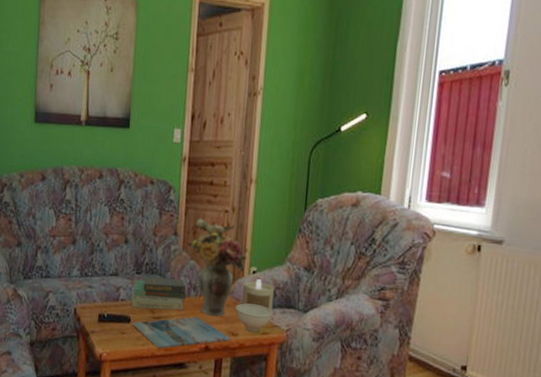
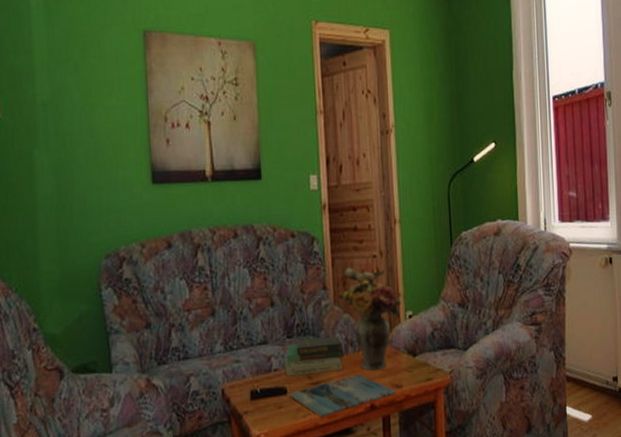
bowl: present [235,303,273,333] -> none [396,350,434,381]
candle: present [242,279,275,311] -> none [400,323,434,354]

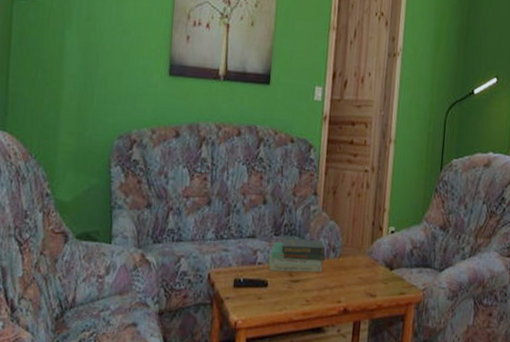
magazine: present [289,374,395,417] -> none [269,278,369,313]
flower arrangement: present [337,267,402,371] -> none [326,177,386,278]

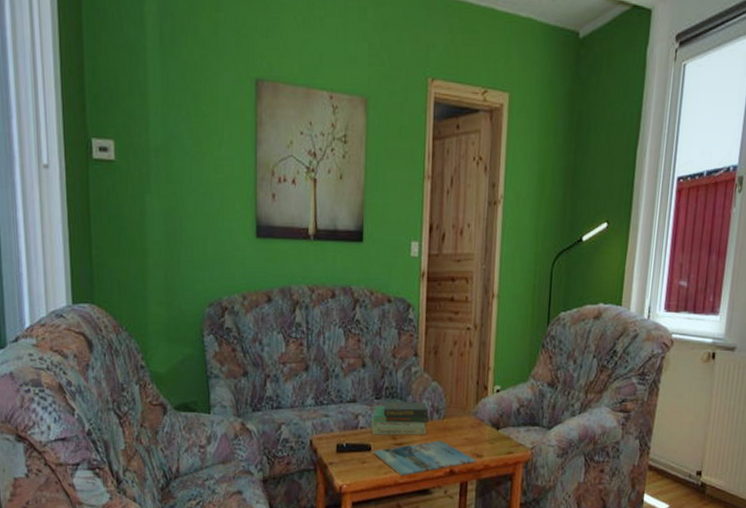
magazine: none [269,278,369,313] -> present [373,440,475,476]

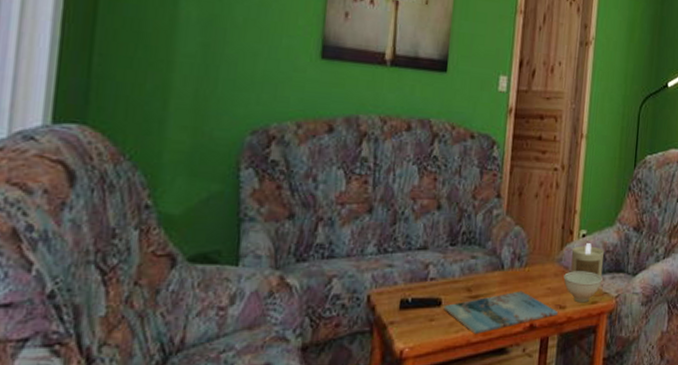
books: present [370,401,429,436] -> none [442,248,510,287]
bowl: none [480,423,518,453] -> present [563,271,603,303]
candle: none [486,398,519,429] -> present [571,243,605,277]

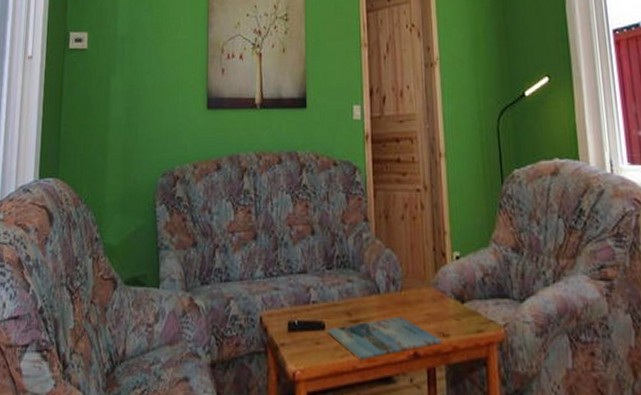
bowl: present [563,271,603,303] -> none [442,296,486,331]
candle: present [571,243,605,277] -> none [446,266,485,302]

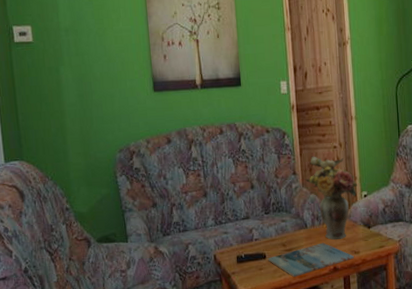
flower arrangement: none [379,199,448,314] -> present [305,156,358,240]

